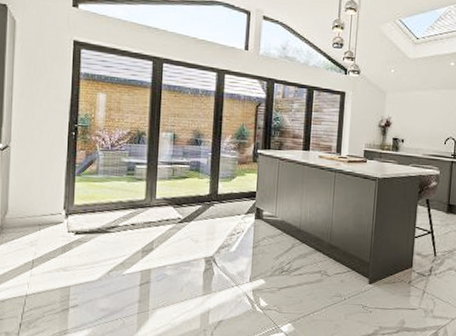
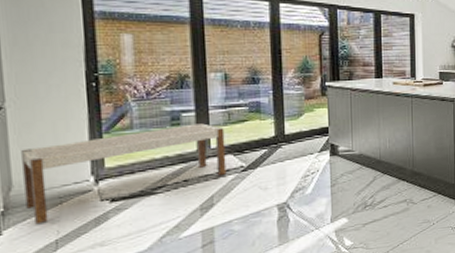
bench: none [15,175,168,245] -> present [21,123,227,225]

